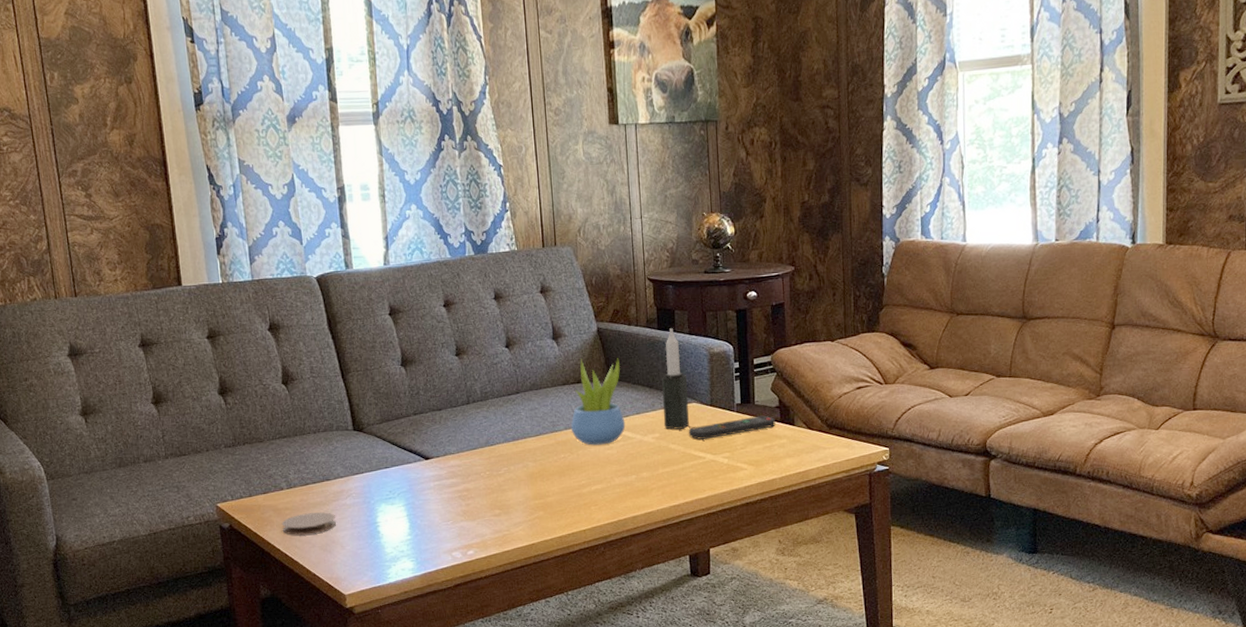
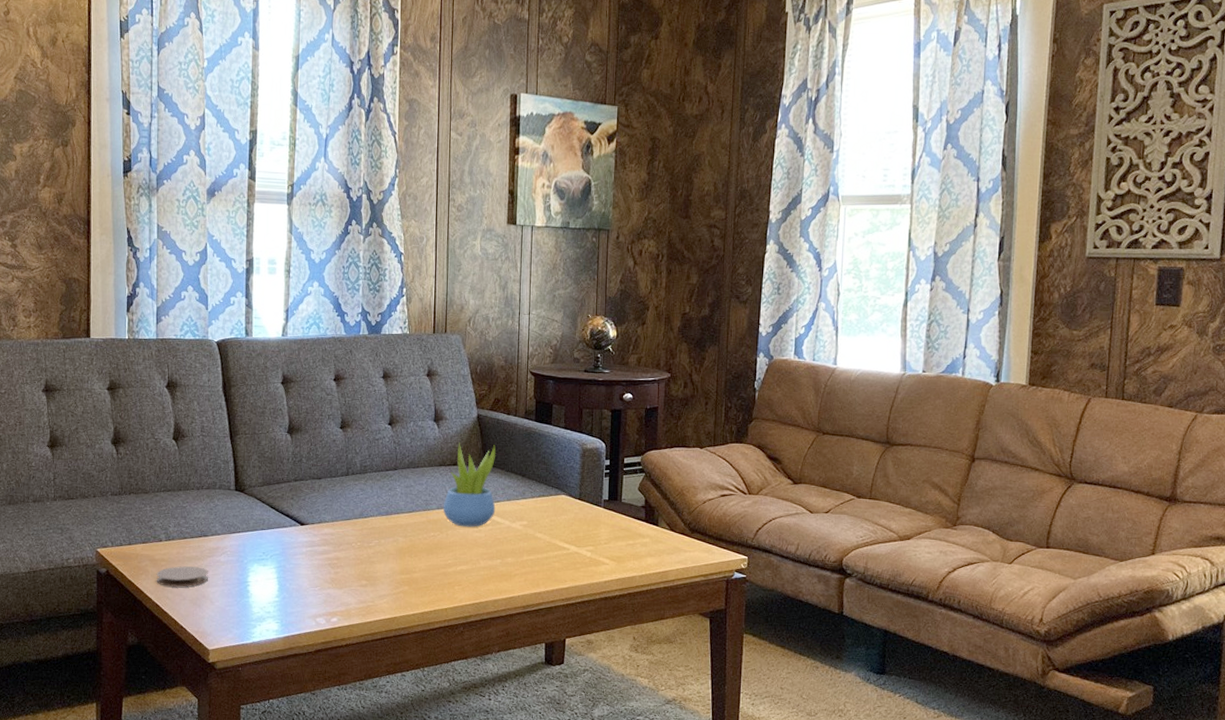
candle: present [662,328,689,430] -> none [533,421,558,519]
remote control: present [688,415,776,440] -> none [555,513,640,531]

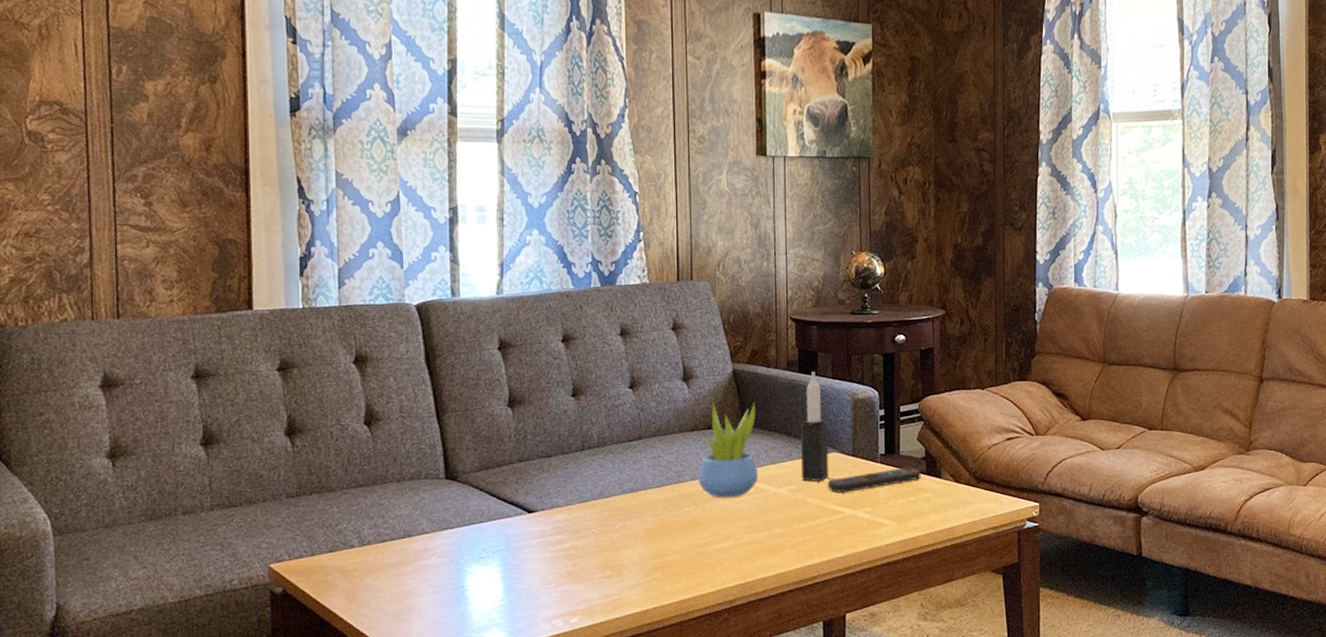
coaster: present [156,566,208,587] -> none [348,574,415,602]
candle: none [533,421,558,519] -> present [801,372,828,481]
remote control: none [555,513,640,531] -> present [827,467,921,493]

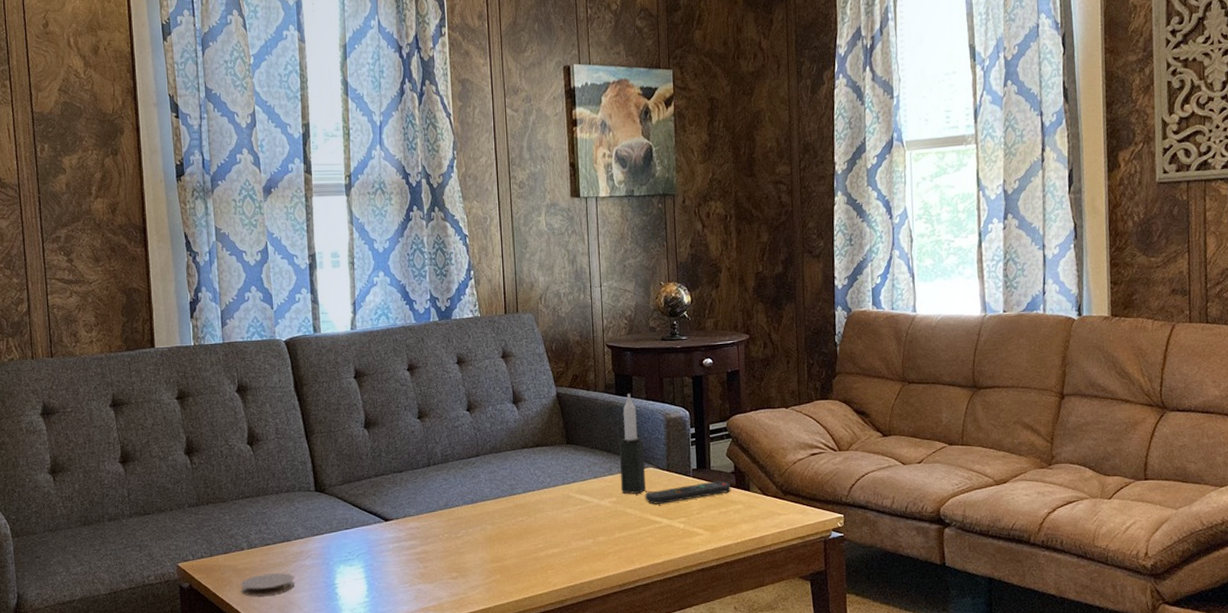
coaster: none [348,574,415,602] -> present [241,573,294,596]
succulent plant: present [697,402,759,498] -> none [529,422,583,509]

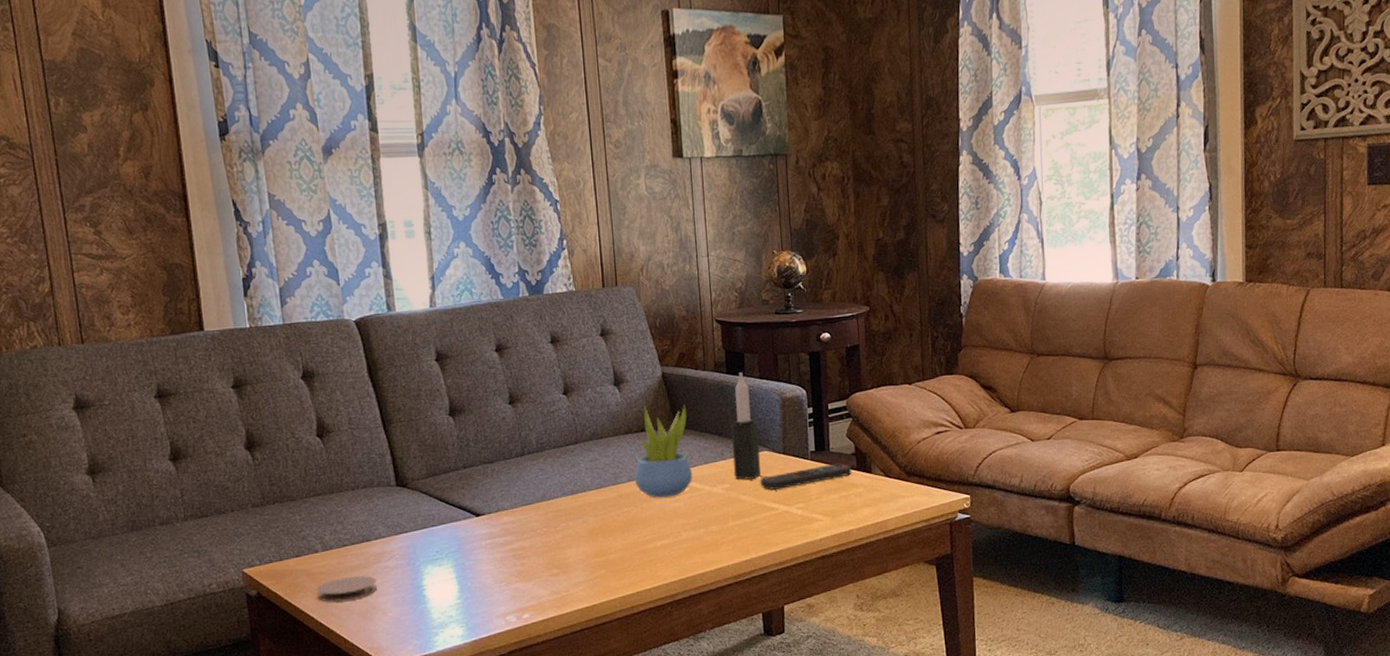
succulent plant: none [529,422,583,509] -> present [634,404,693,498]

